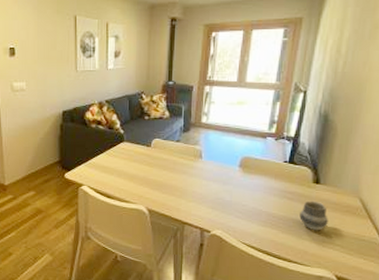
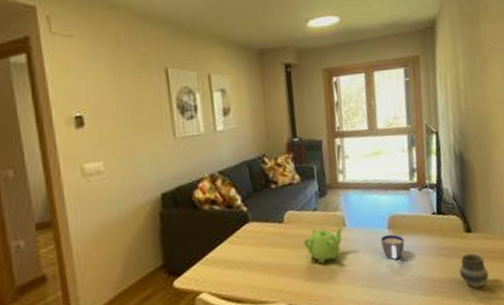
teapot: none [164,156,200,183] -> present [303,226,344,264]
cup: none [230,171,253,192] -> present [381,234,405,260]

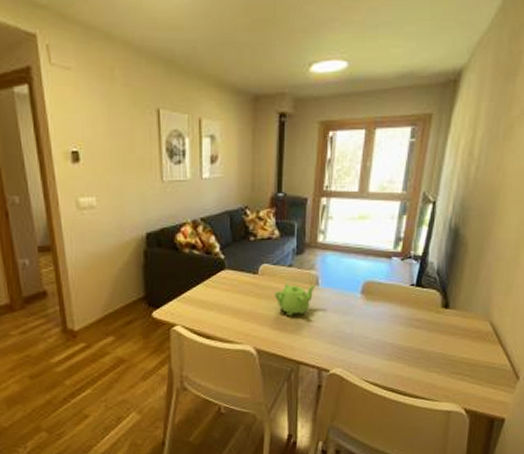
cup: present [381,234,405,260] -> none [351,298,376,323]
cup: present [459,252,489,288] -> none [427,327,458,362]

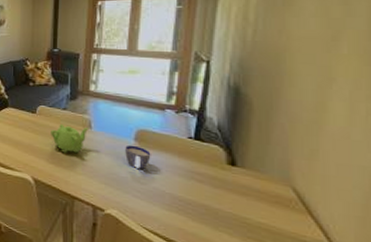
cup: none [351,298,376,323] -> present [125,145,151,169]

